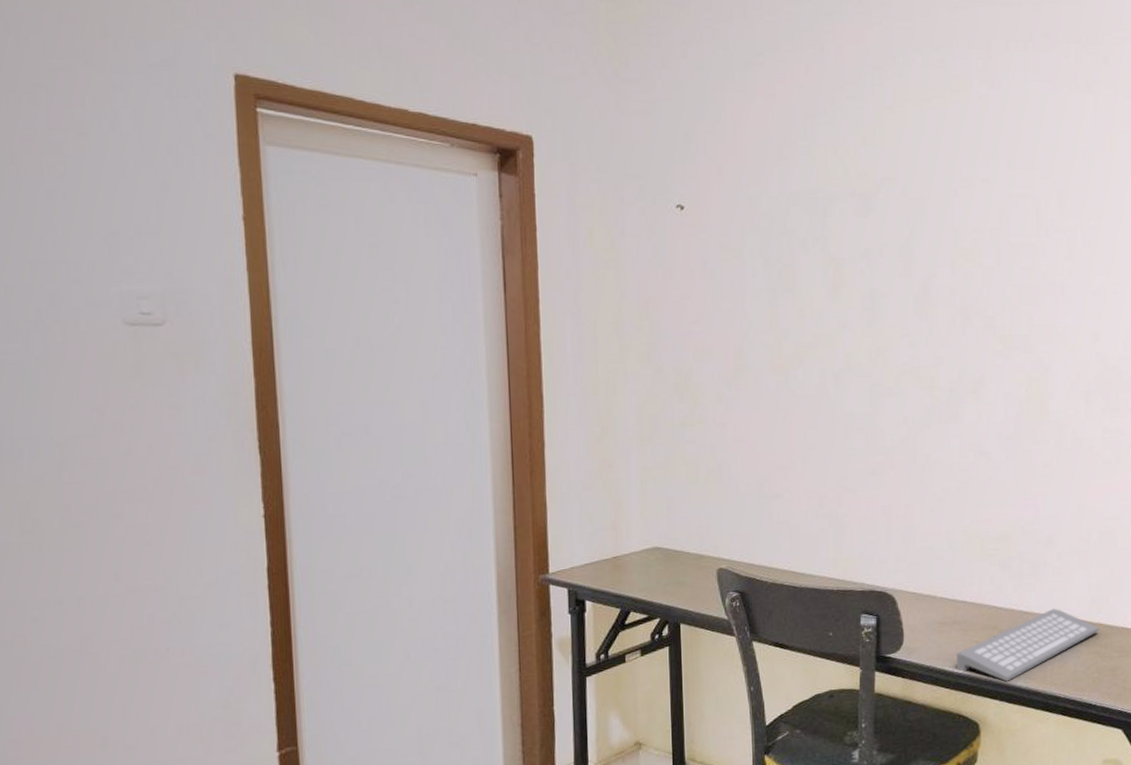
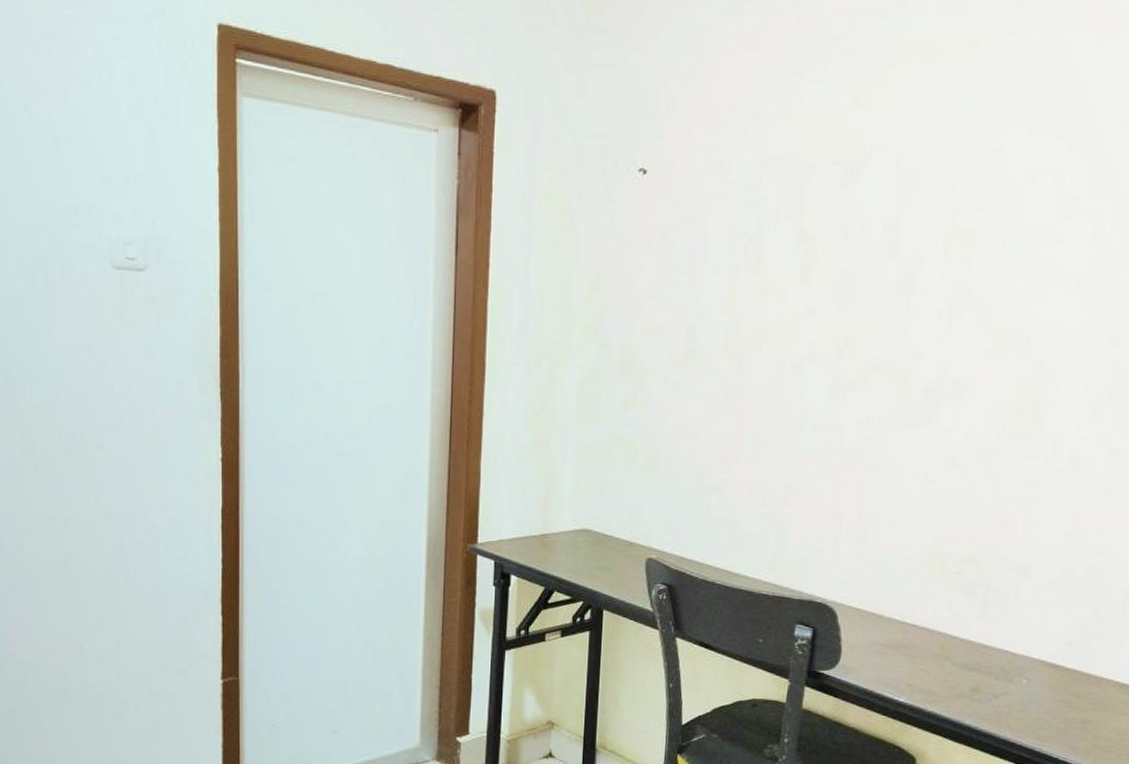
computer keyboard: present [955,608,1100,682] -> none [897,645,1074,718]

